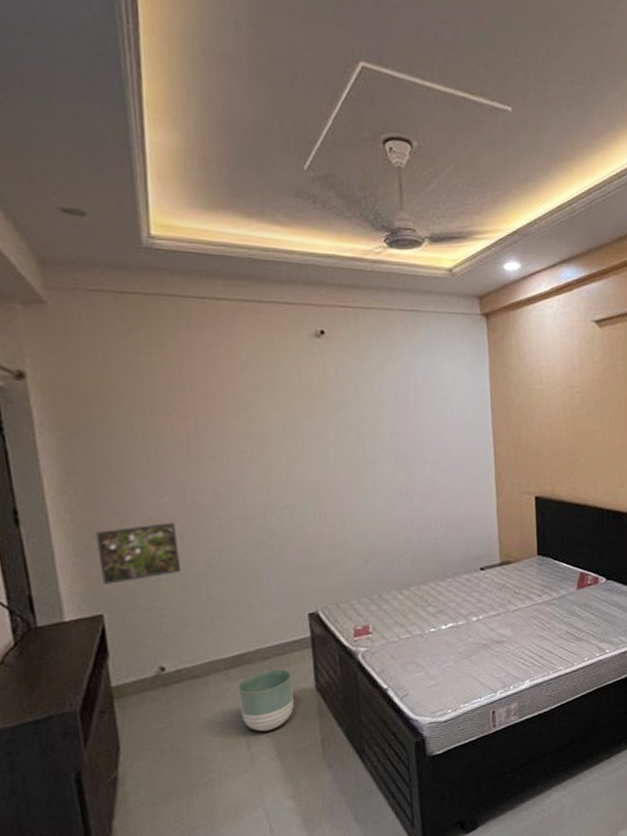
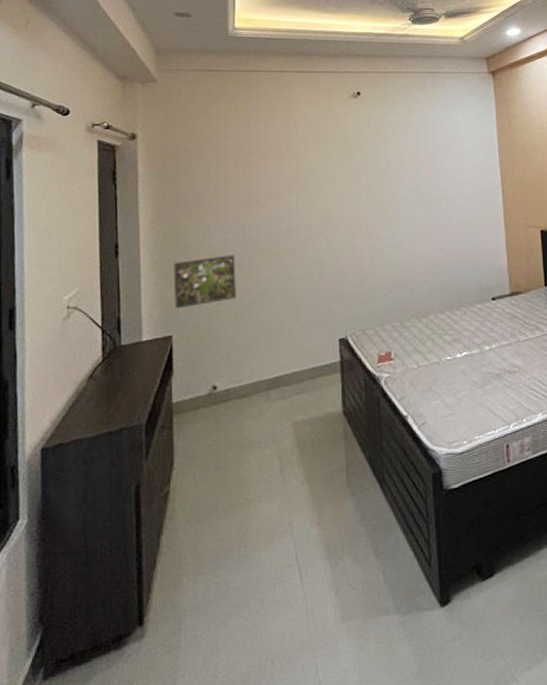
planter: present [238,668,294,732] -> none [276,391,323,454]

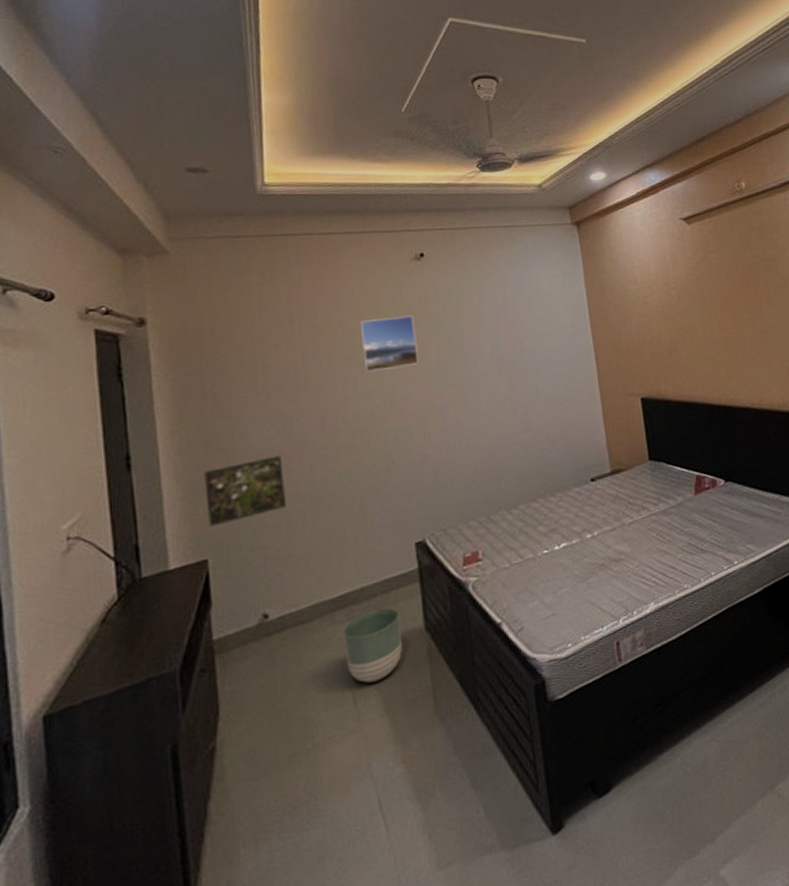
planter: none [276,391,323,454] -> present [343,607,402,683]
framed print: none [304,144,351,191] -> present [359,315,419,373]

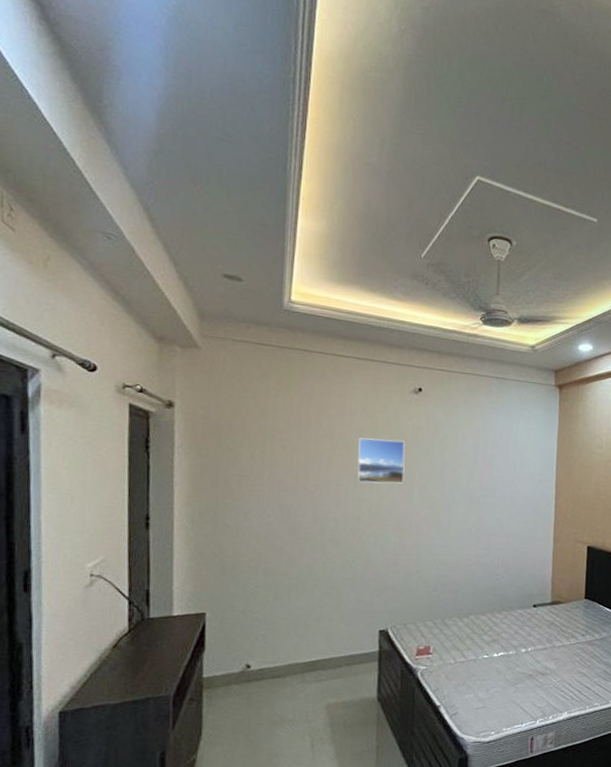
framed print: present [204,455,286,527] -> none [209,538,277,587]
planter: present [343,607,402,683] -> none [309,677,358,733]

